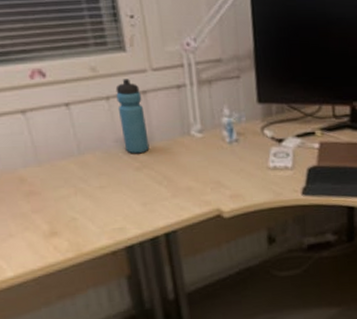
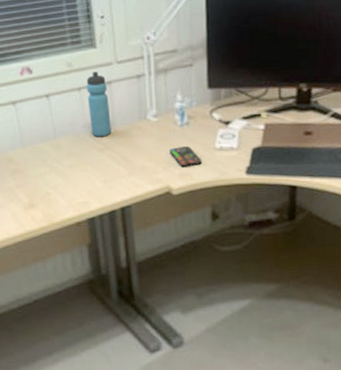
smartphone: none [218,165,255,187] -> present [169,146,202,167]

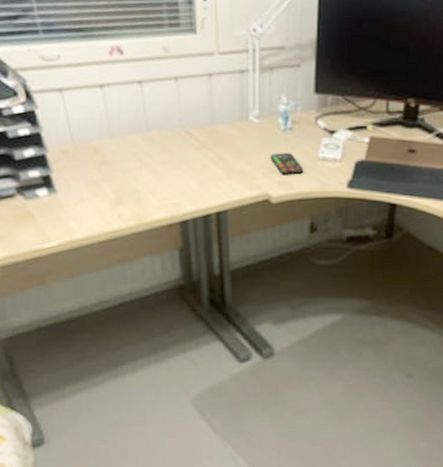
water bottle: present [86,71,112,137] -> none [184,60,210,135]

